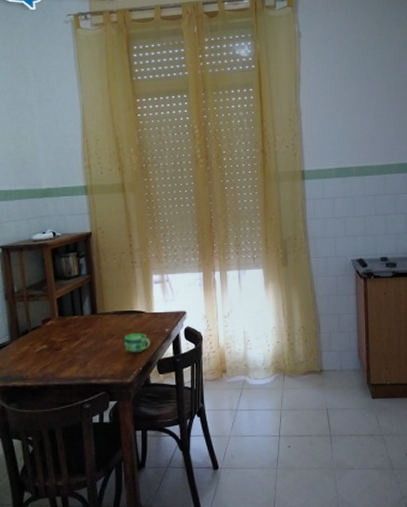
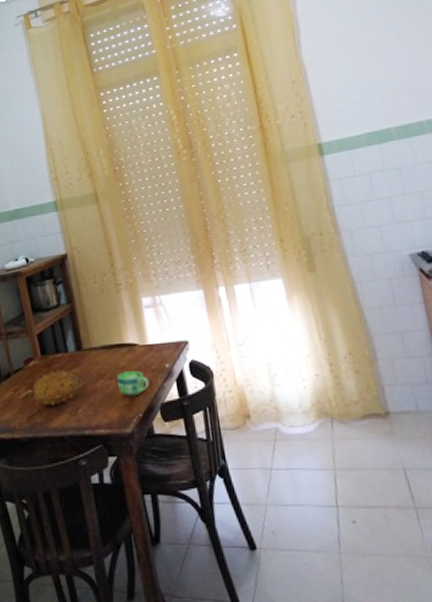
fruit: none [48,329,93,359] -> present [32,369,81,406]

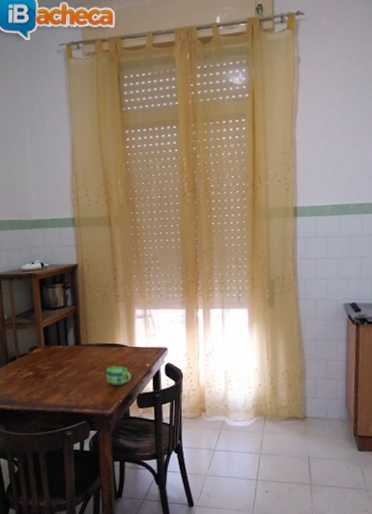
fruit: present [32,369,81,406] -> none [34,358,76,387]

